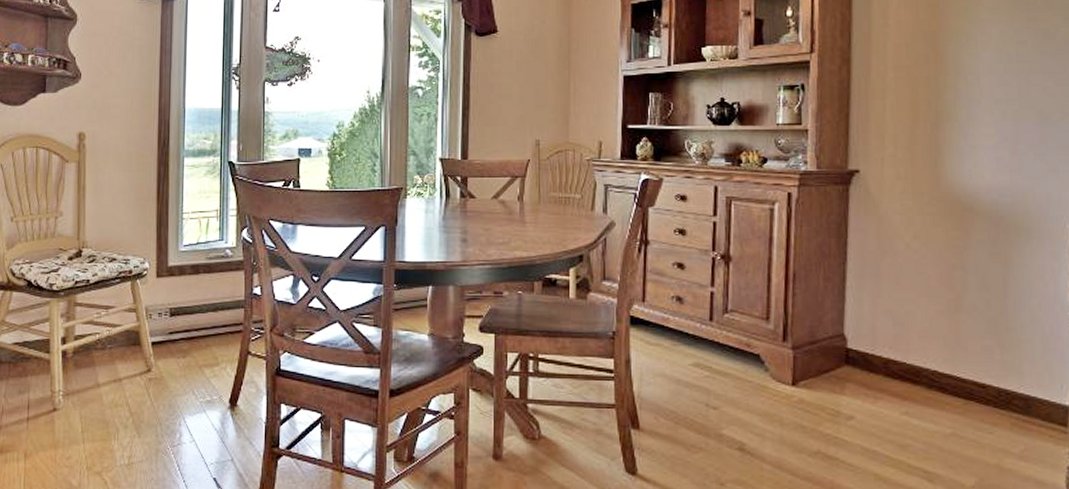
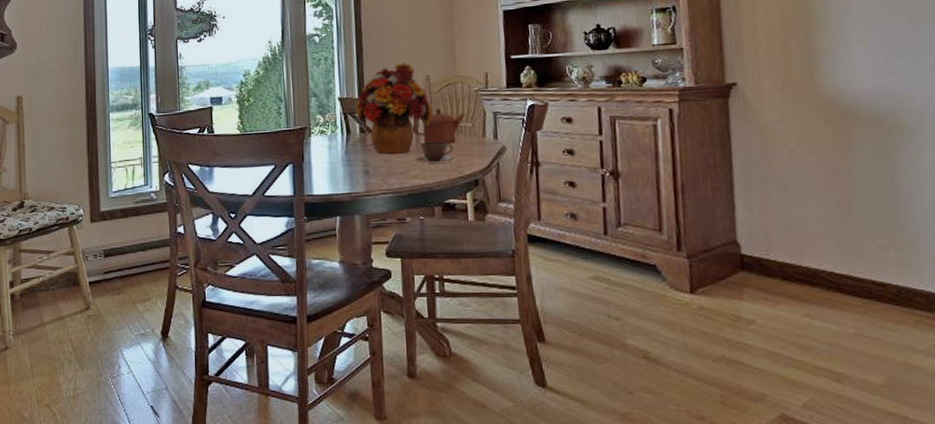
flower arrangement: none [456,123,541,224] -> present [355,62,434,155]
teapot: none [518,176,575,215] -> present [412,108,466,144]
teacup: none [518,211,559,235] -> present [415,141,454,164]

